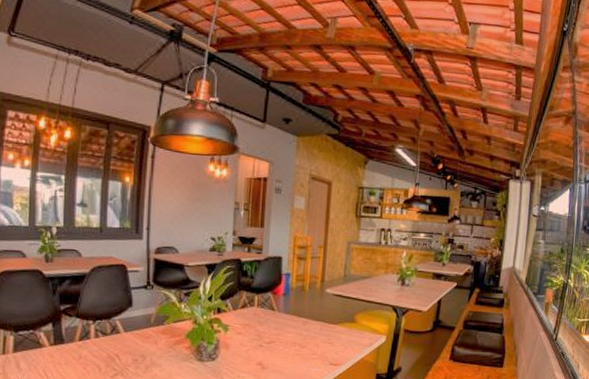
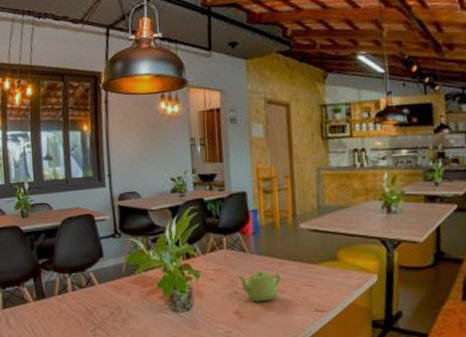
teapot: none [265,328,305,355] -> present [238,271,282,302]

